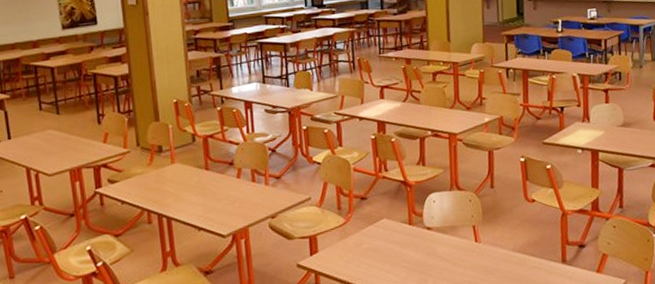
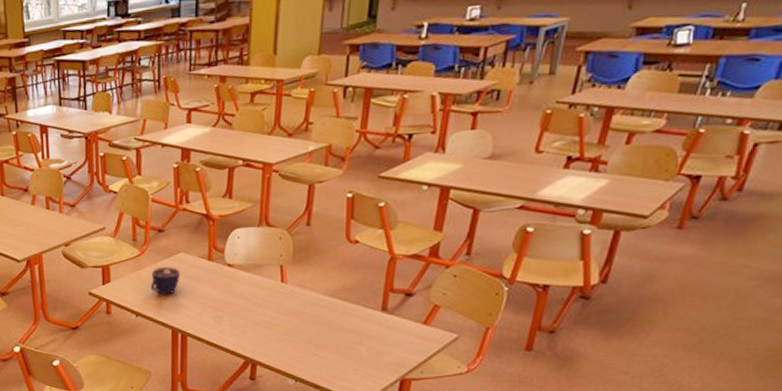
cup: none [357,233,385,262] -> present [151,267,181,295]

